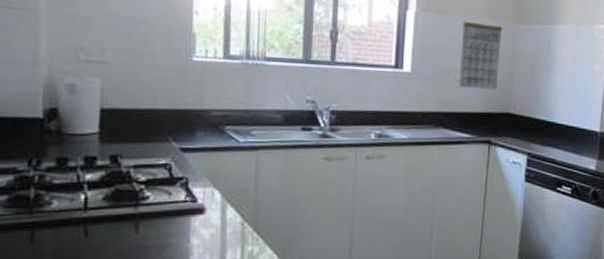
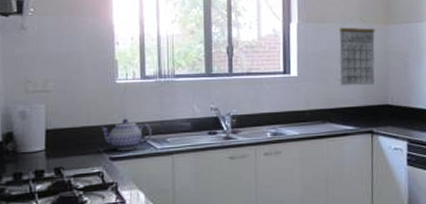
teapot: none [169,103,234,141] -> present [99,118,152,150]

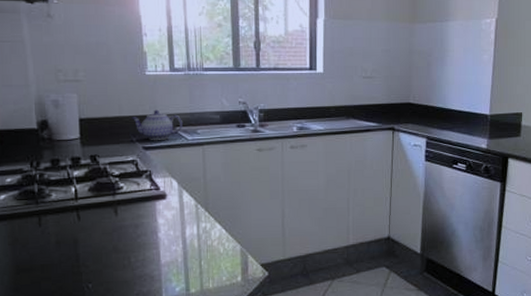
calendar: present [338,17,375,86] -> none [364,15,401,84]

